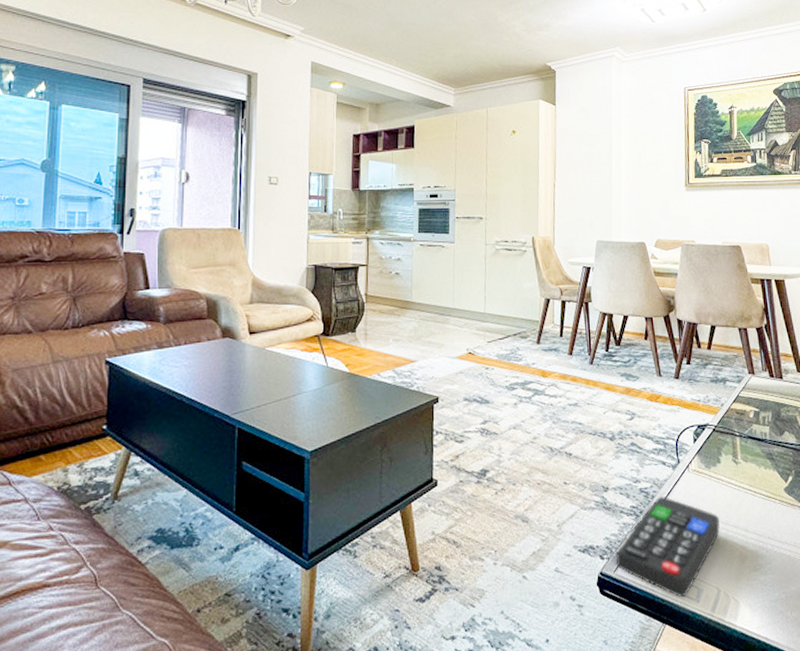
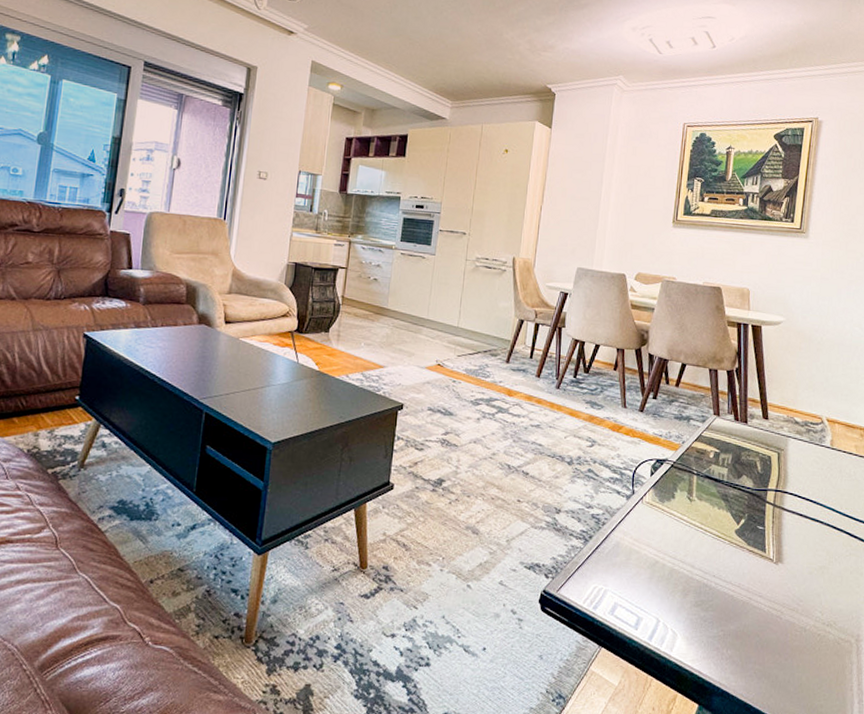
remote control: present [615,497,721,597] -> none [560,525,668,622]

